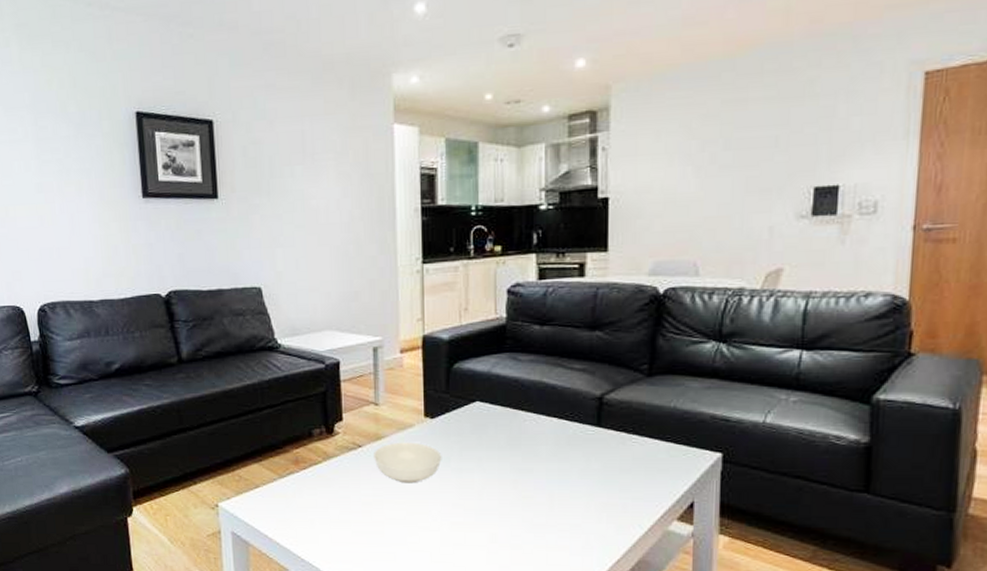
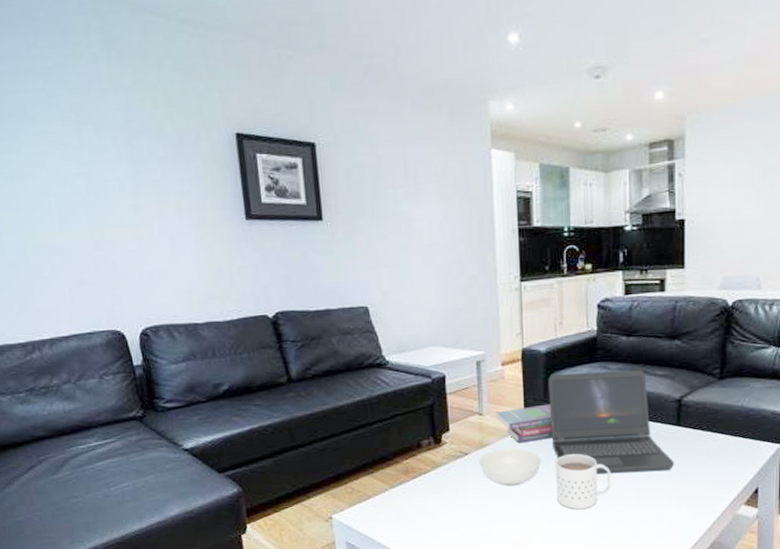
books: none [392,396,455,438] -> present [495,404,553,444]
laptop computer: none [451,362,594,477] -> present [548,369,675,475]
mug: none [457,451,520,514] -> present [555,453,611,510]

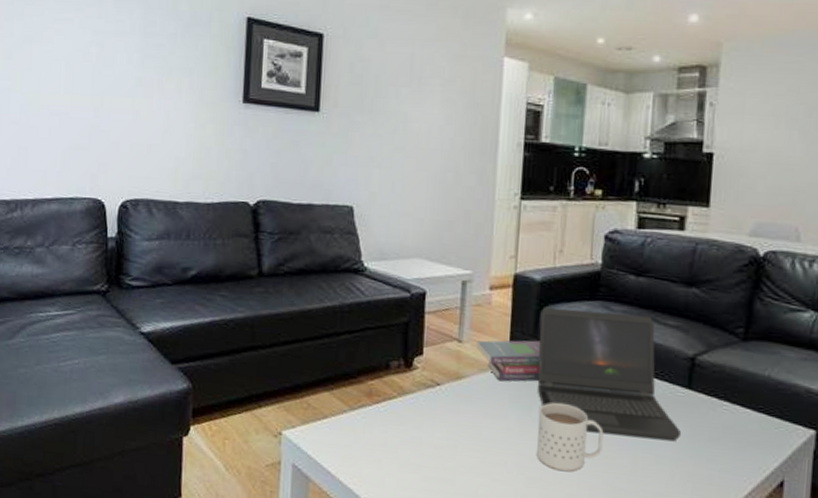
bowl: present [479,448,542,486] -> none [451,384,524,430]

